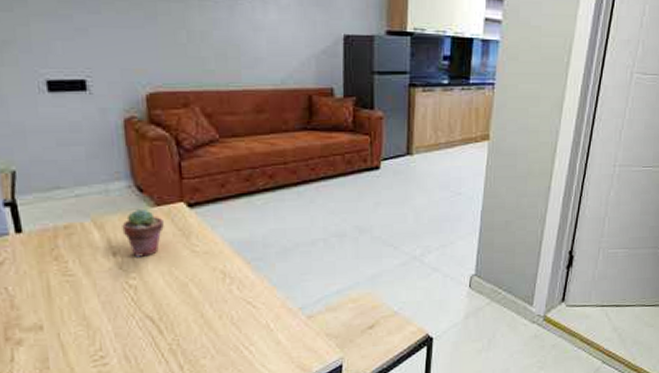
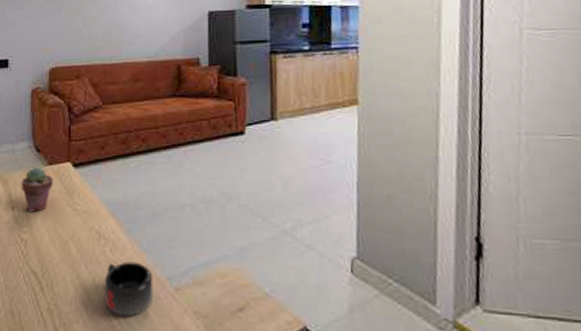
mug: none [233,296,286,347] -> present [105,261,154,317]

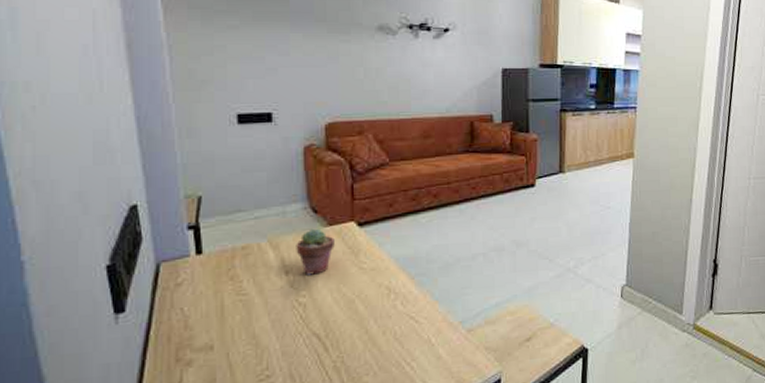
mug: present [105,261,154,317] -> none [396,311,446,362]

